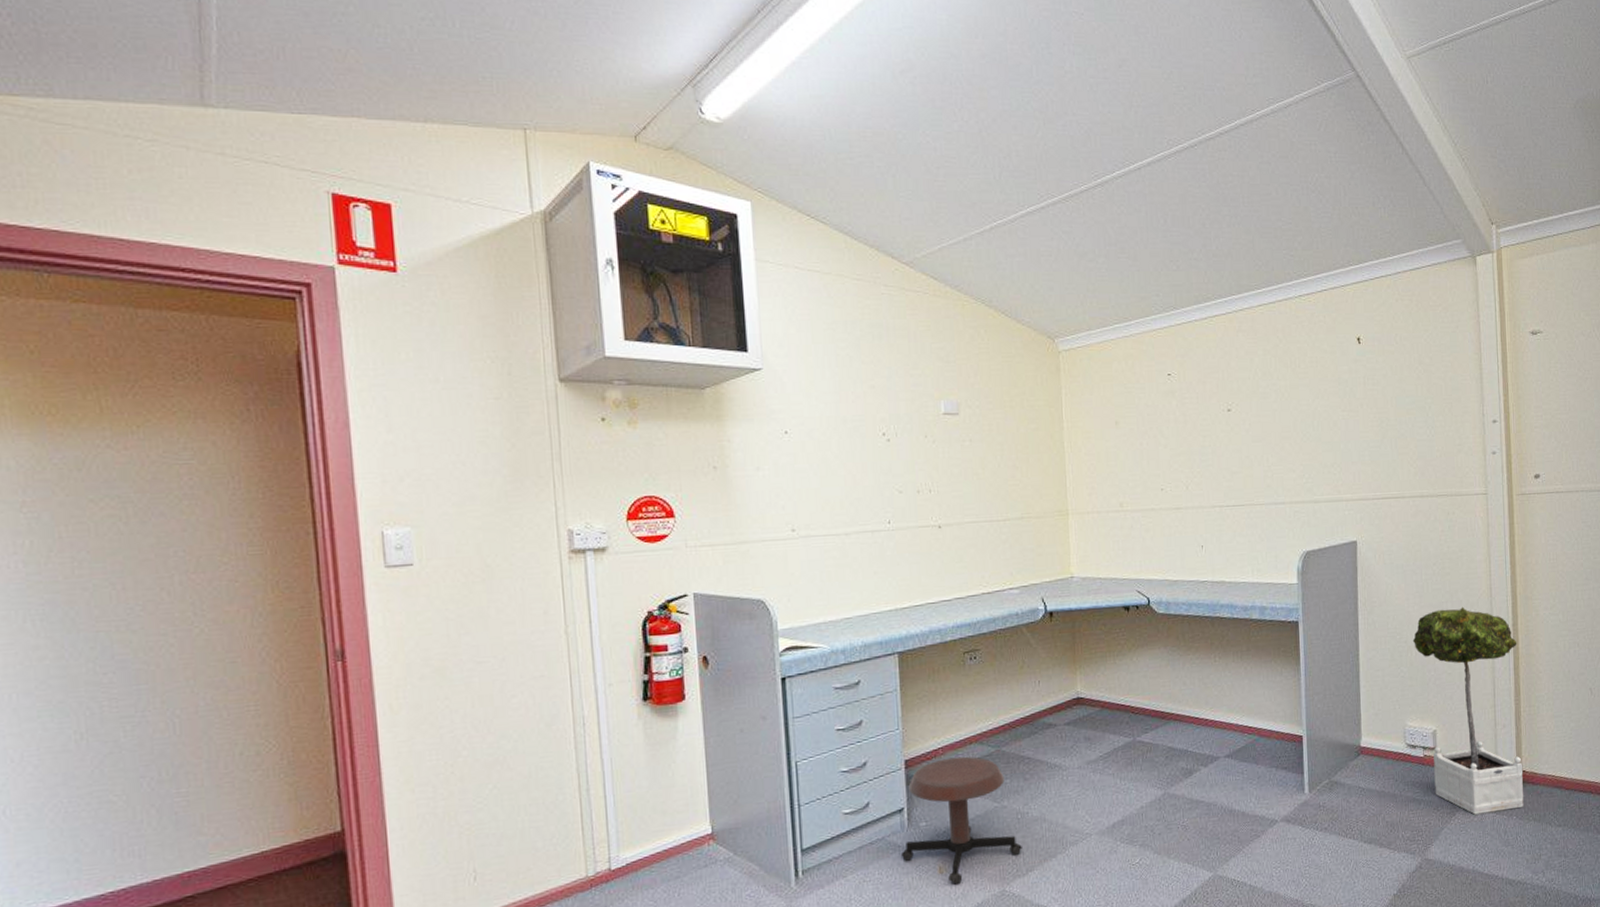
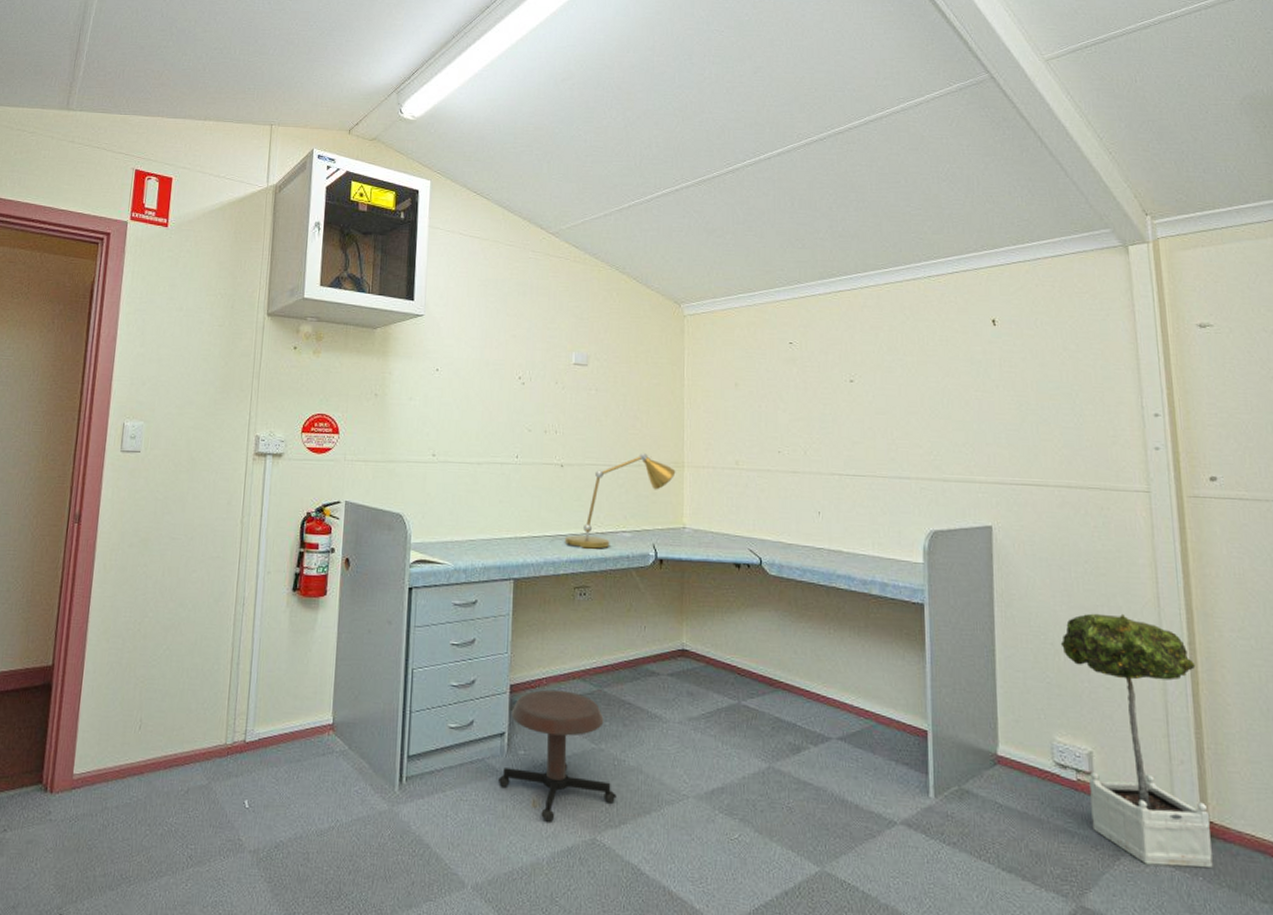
desk lamp: none [949,504,1060,612] -> present [564,453,676,549]

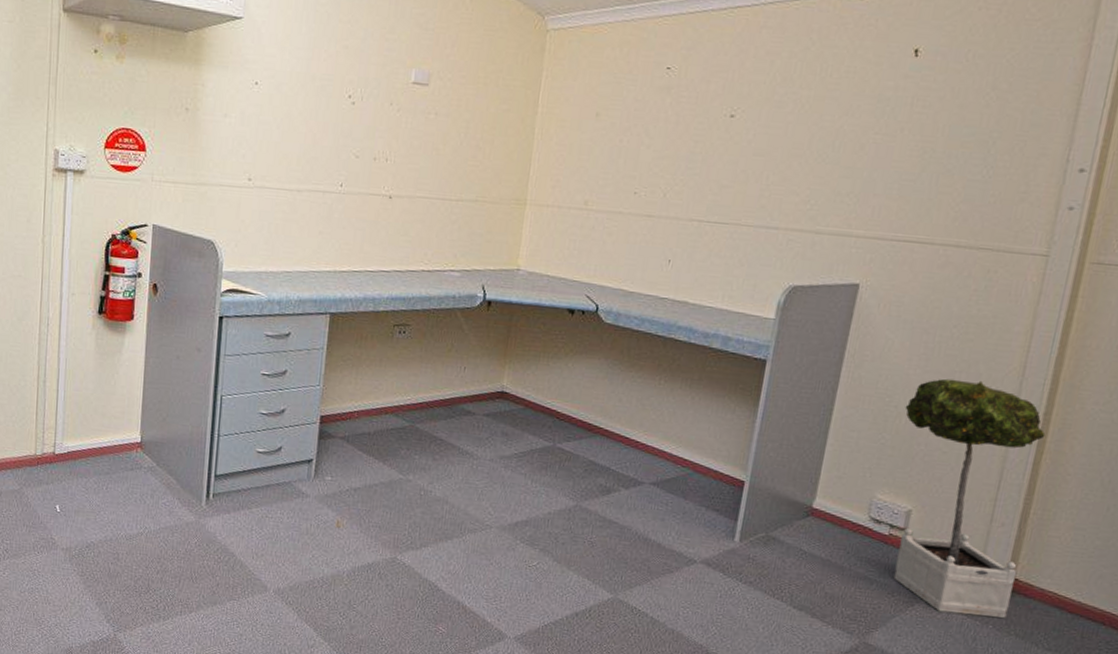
stool: present [497,689,617,822] -> none [303,422,420,541]
desk lamp: present [564,453,676,549] -> none [387,187,517,288]

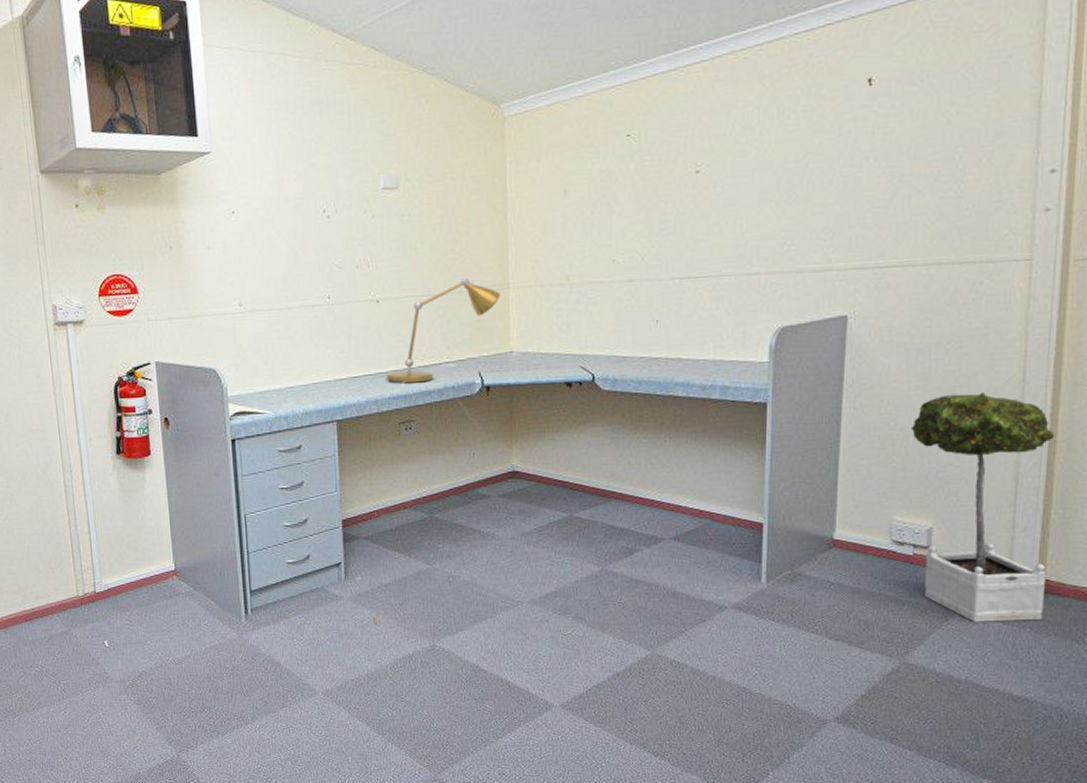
desk lamp: none [387,187,517,288] -> present [386,278,501,384]

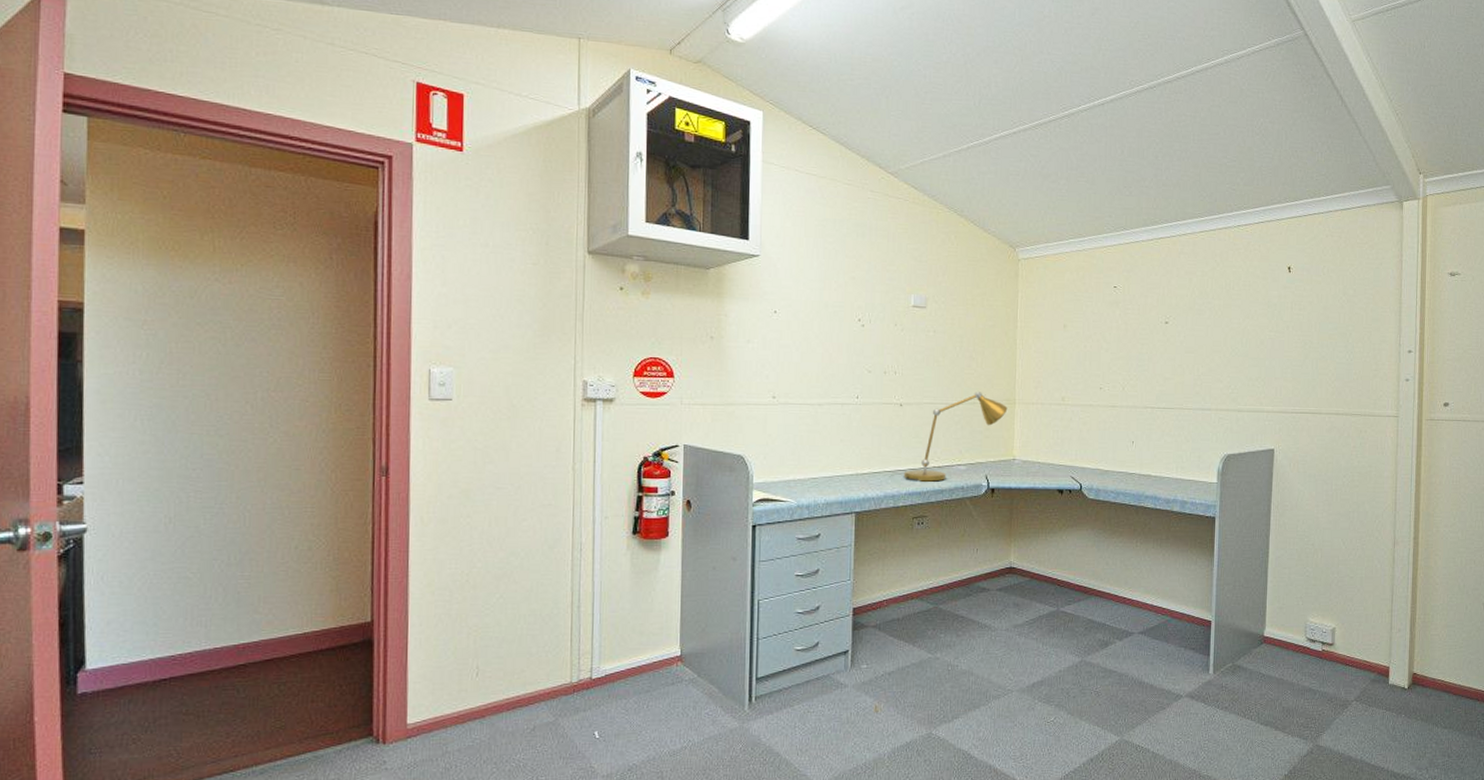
potted tree: present [911,391,1055,622] -> none [1319,517,1417,709]

